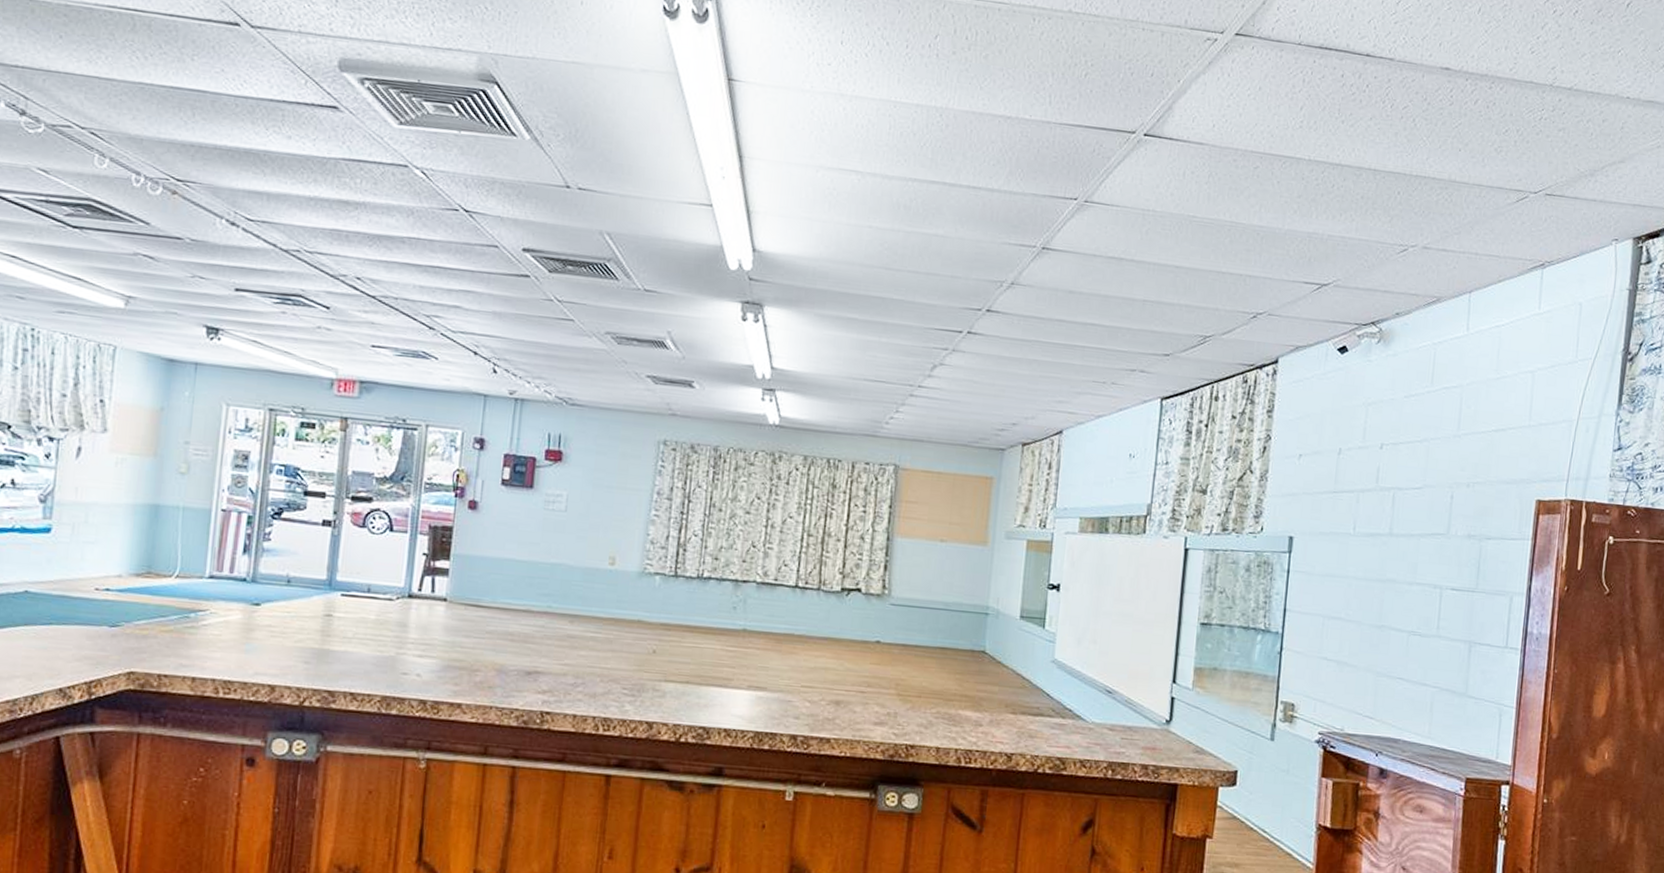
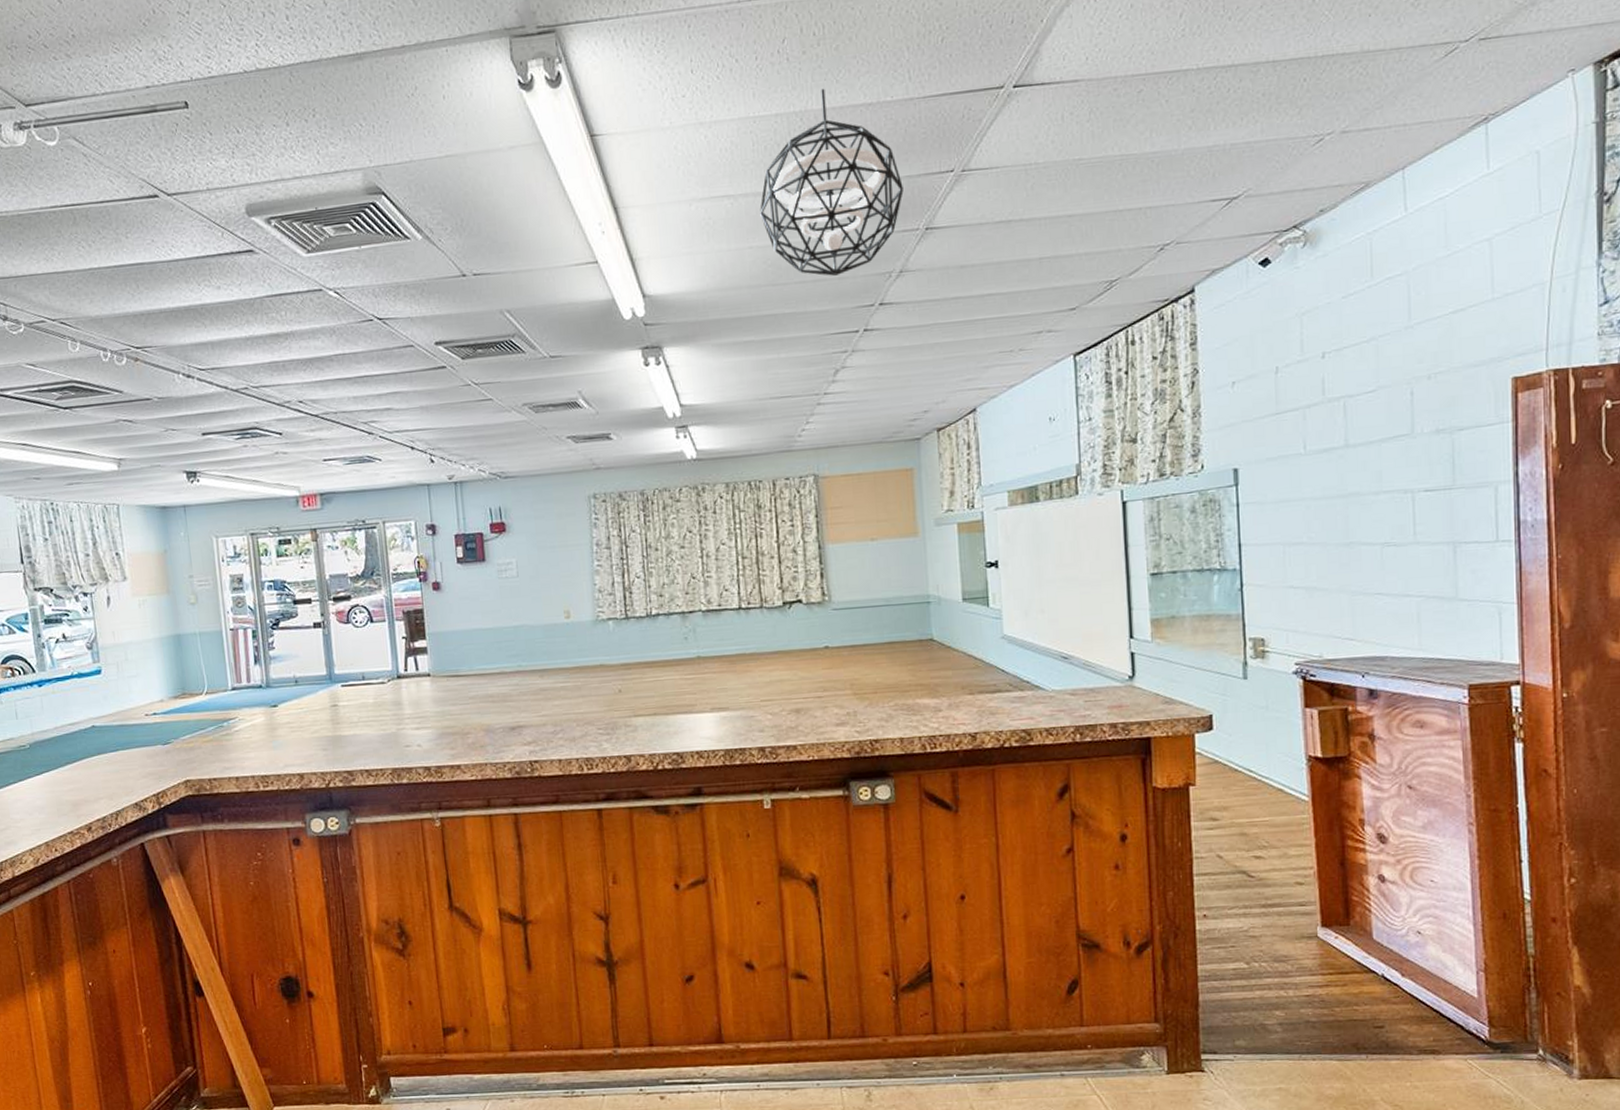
pendant light: none [885,91,1028,274] -> present [760,88,904,276]

